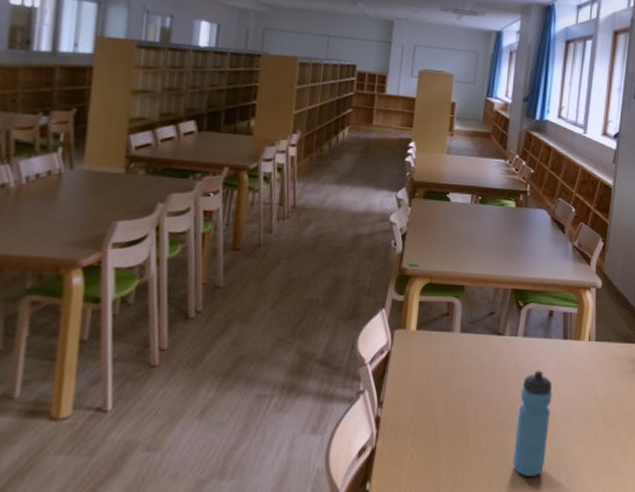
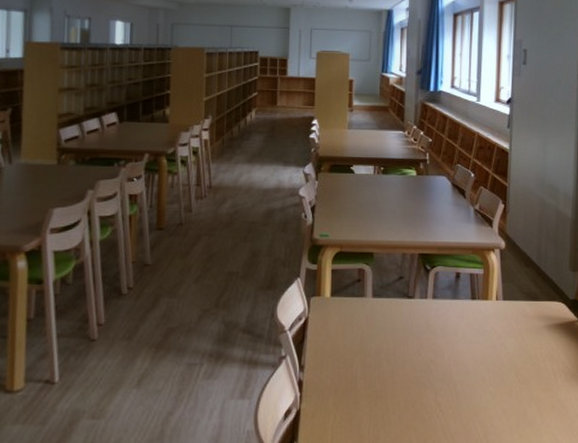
water bottle: present [513,370,553,476] -> none [431,330,465,433]

